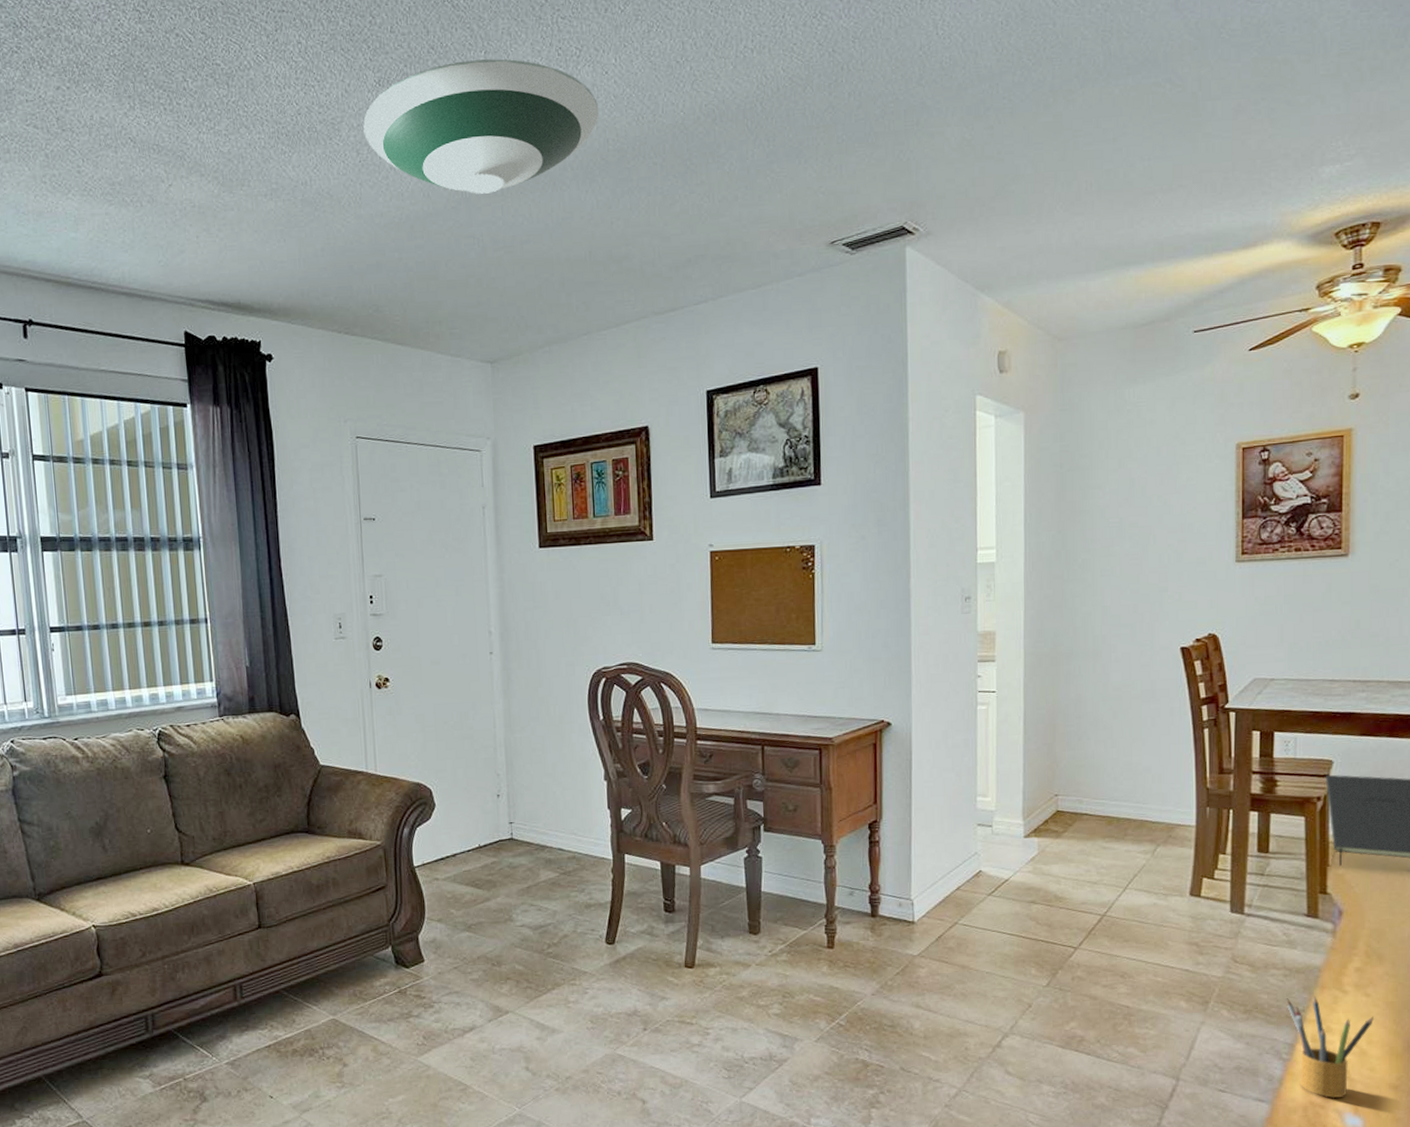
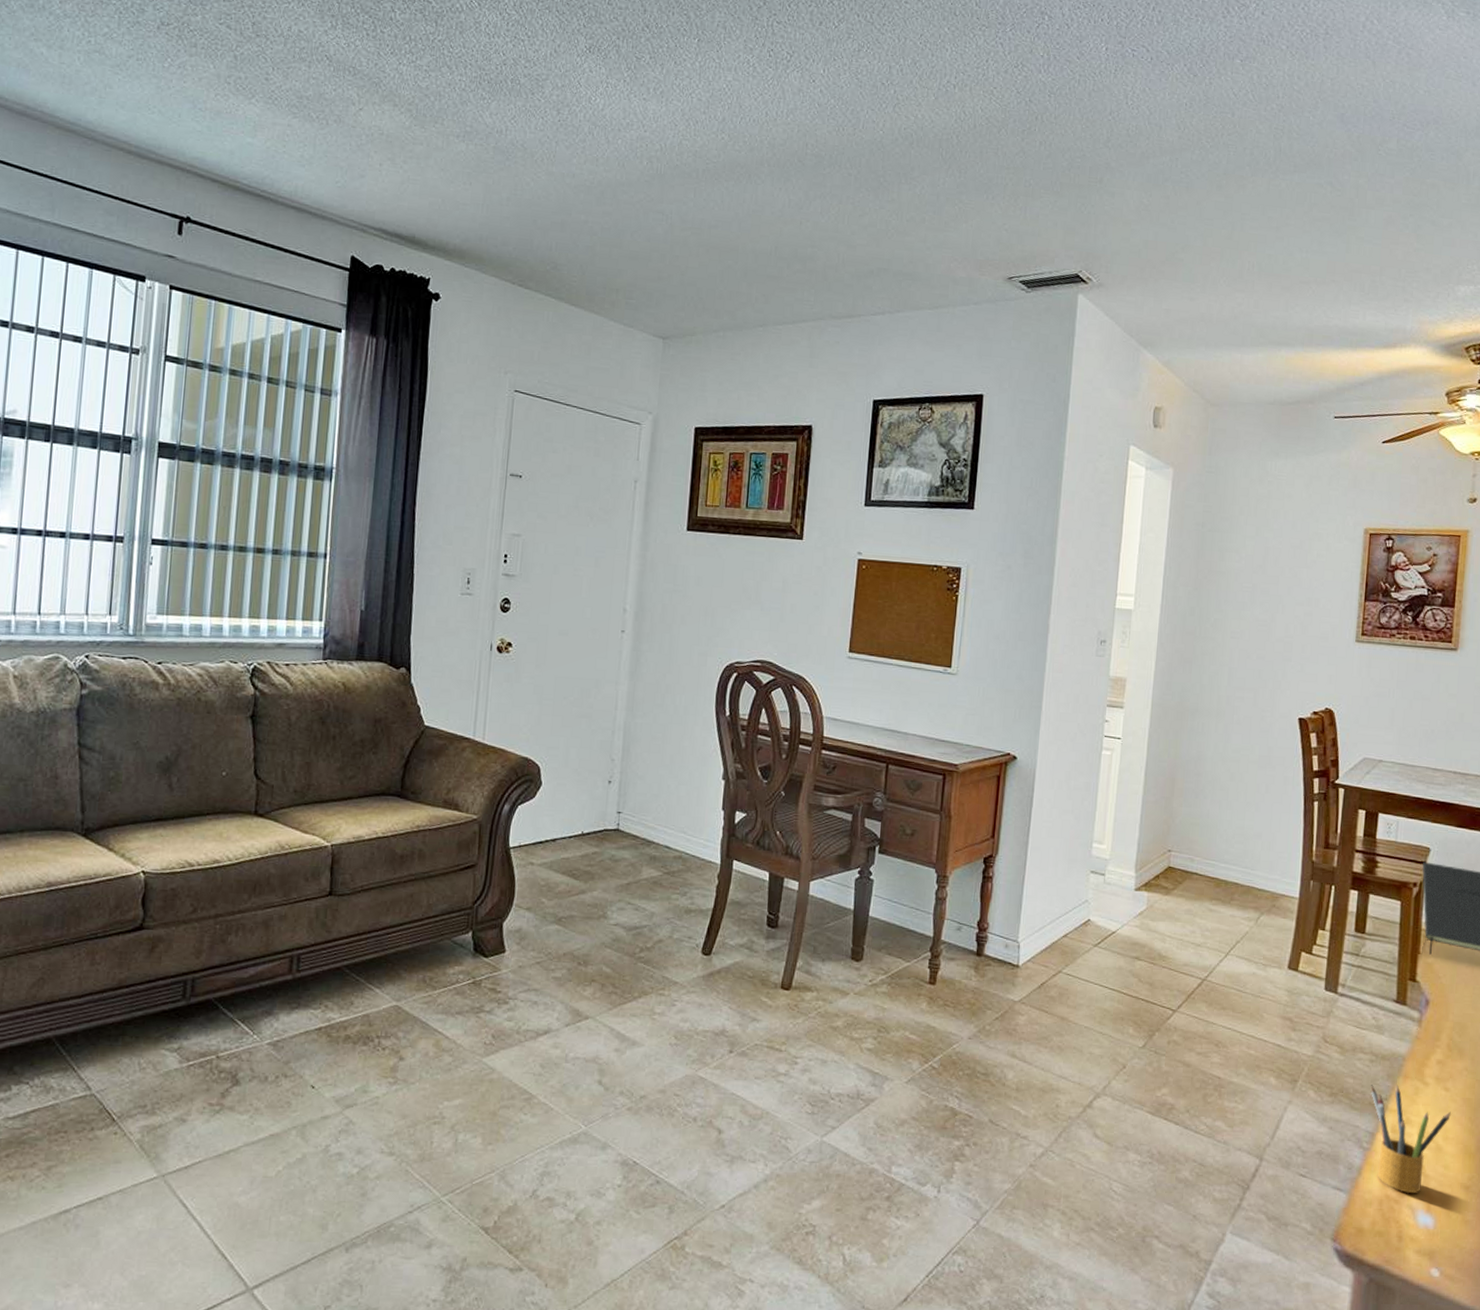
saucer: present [363,59,599,194] -> none [567,43,802,174]

